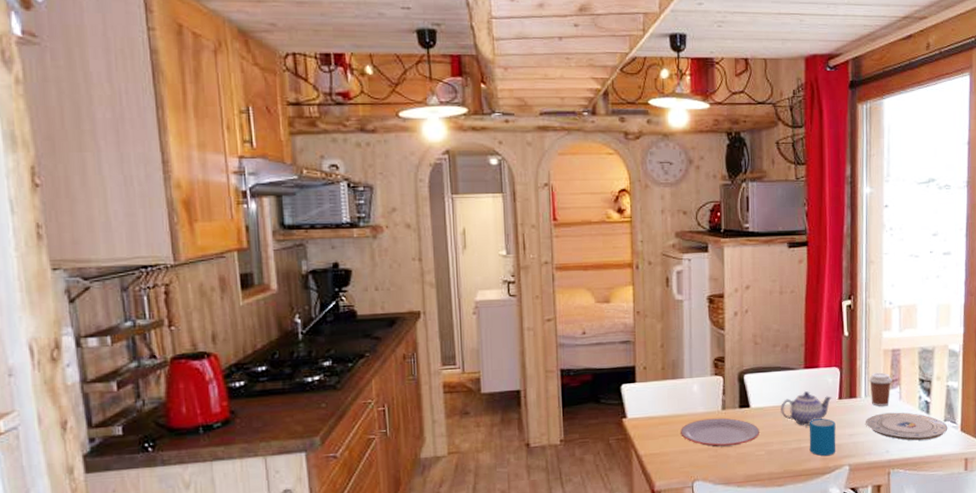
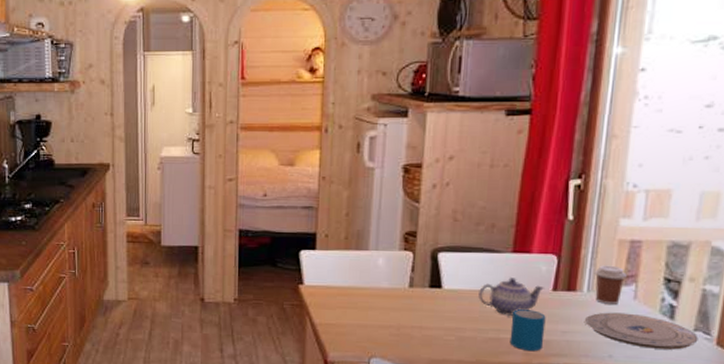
plate: present [681,418,760,447] -> none [360,295,452,327]

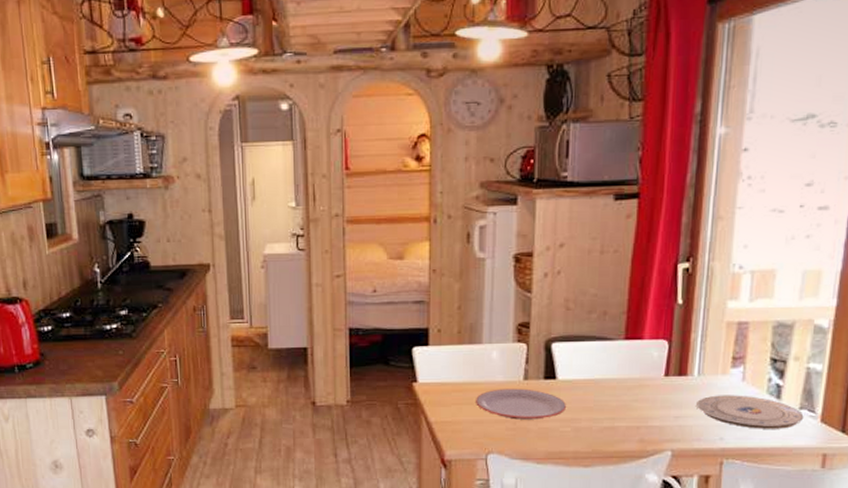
plate: none [360,295,452,327] -> present [476,388,567,420]
teapot: present [477,278,544,316] -> none [591,365,656,403]
mug: present [509,309,546,352] -> none [624,395,659,439]
coffee cup: present [594,265,627,304] -> none [704,348,735,387]

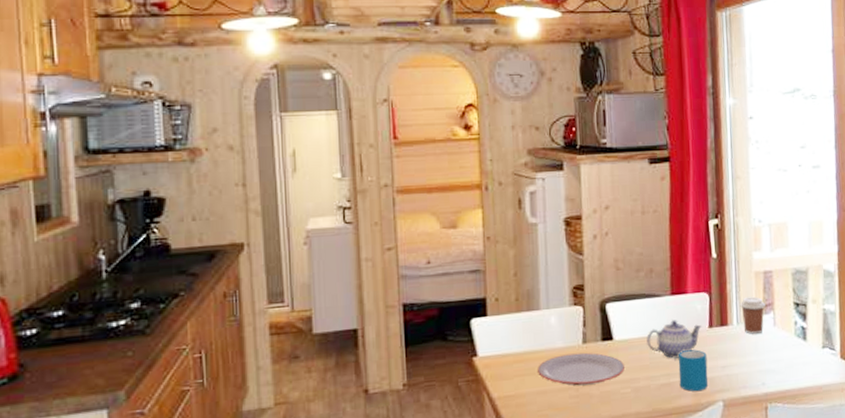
teapot: none [591,365,656,403] -> present [646,320,702,359]
mug: none [624,395,659,439] -> present [678,348,708,392]
plate: present [697,395,804,429] -> none [739,339,827,371]
coffee cup: none [704,348,735,387] -> present [739,296,766,334]

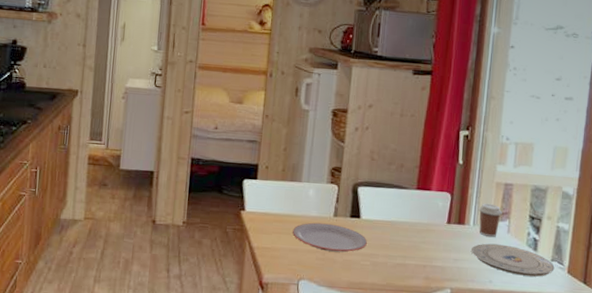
teapot: present [646,320,702,359] -> none [388,211,440,244]
mug: present [678,348,708,392] -> none [413,239,442,277]
plate: none [739,339,827,371] -> present [471,243,555,277]

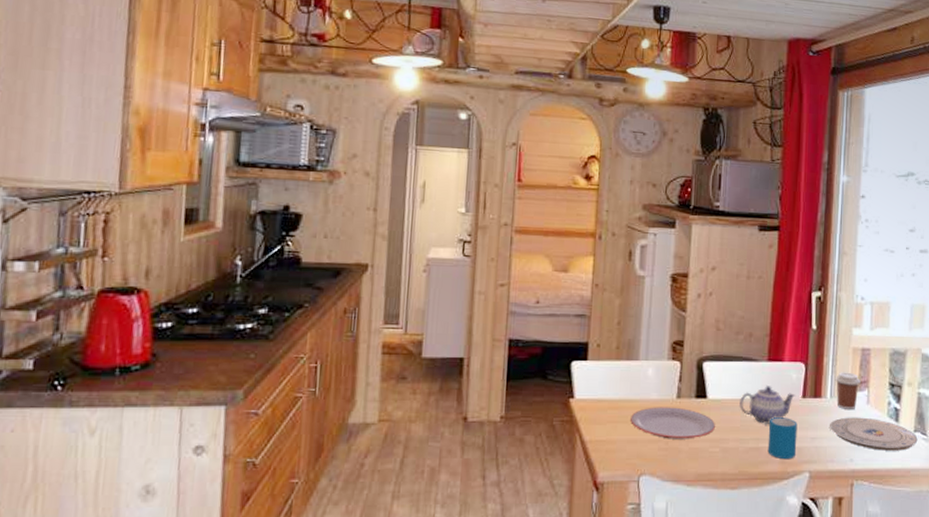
teapot: none [388,211,440,244] -> present [738,386,795,424]
mug: none [413,239,442,277] -> present [767,416,798,460]

